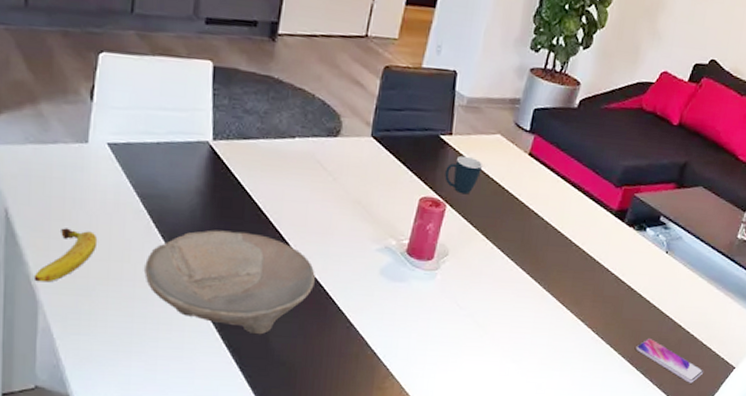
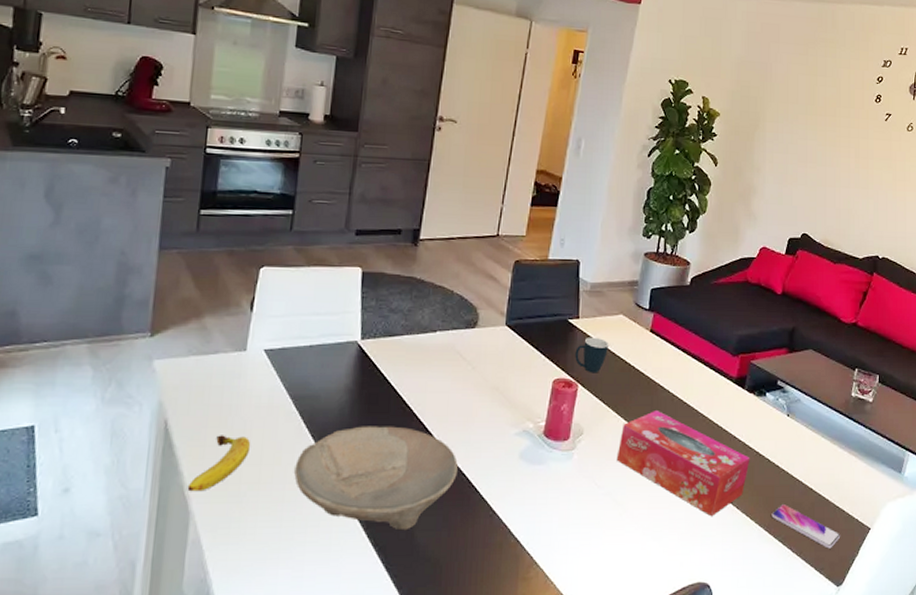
tissue box: none [481,236,621,345] -> present [616,409,750,517]

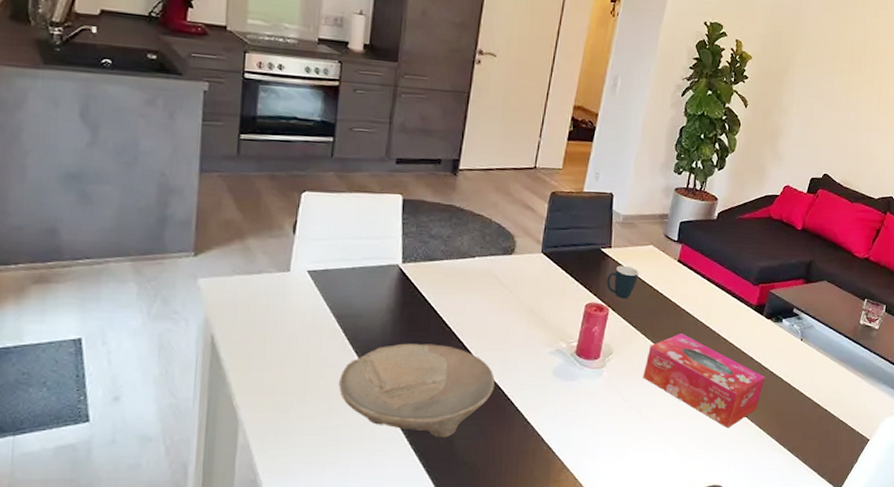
fruit: present [187,435,251,492] -> none [235,350,297,401]
smartphone: present [771,504,841,549] -> none [782,418,843,457]

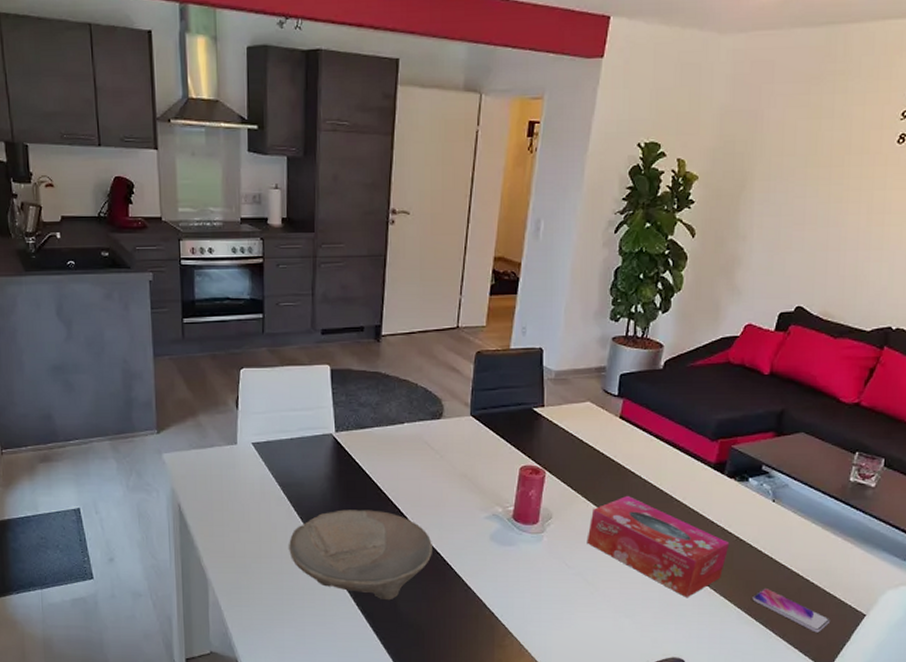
mug: present [607,265,638,299] -> none [541,425,575,460]
smartphone: none [782,418,843,457] -> present [752,589,831,633]

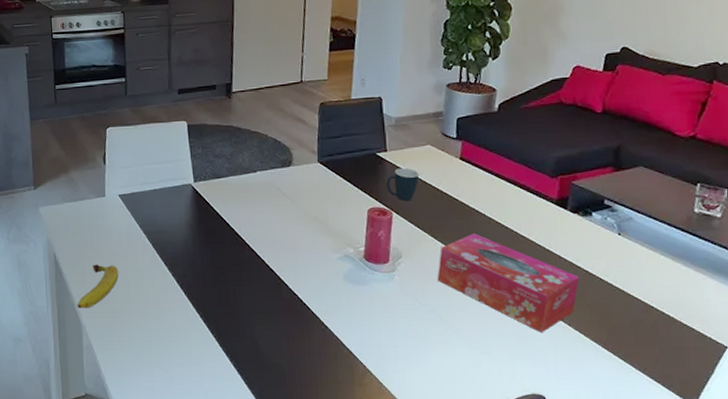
fruit: none [203,517,250,563] -> present [77,264,119,309]
bowl: present [289,509,432,601] -> none [155,254,289,341]
mug: none [541,425,575,460] -> present [386,167,419,202]
smartphone: present [752,589,831,633] -> none [608,322,691,366]

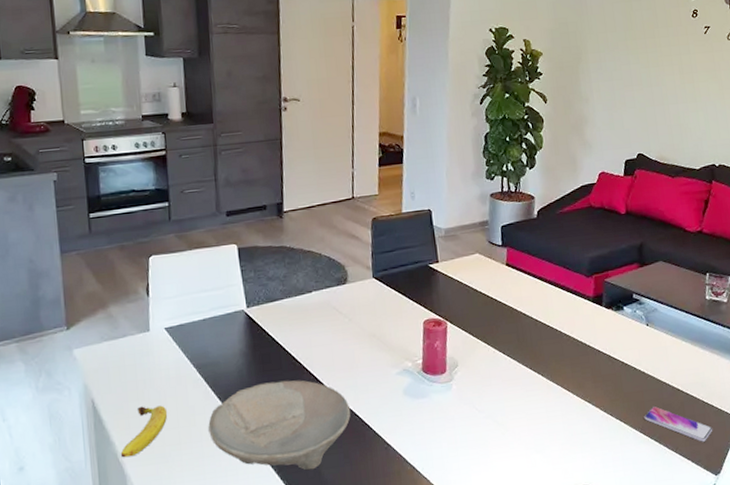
bowl: none [155,254,289,341] -> present [208,380,350,470]
mug: present [386,167,419,202] -> none [439,277,470,311]
tissue box: present [437,233,580,333] -> none [492,335,617,426]
smartphone: none [608,322,691,366] -> present [644,406,713,442]

